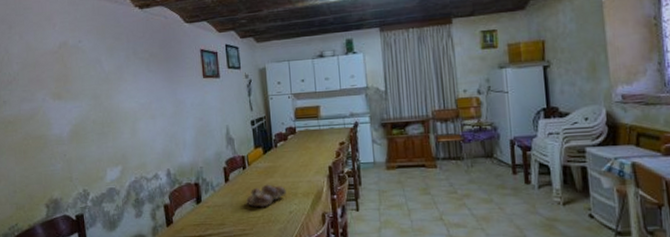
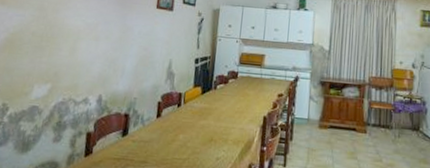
bread loaf: present [246,184,286,208] -> none [174,125,217,150]

